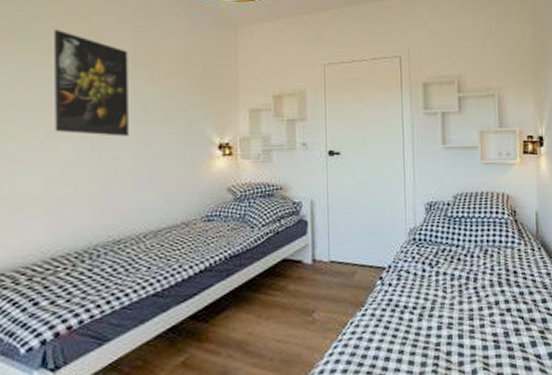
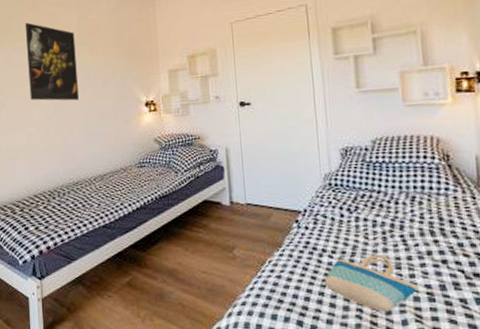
tote bag: none [405,307,488,364] -> present [324,255,420,312]

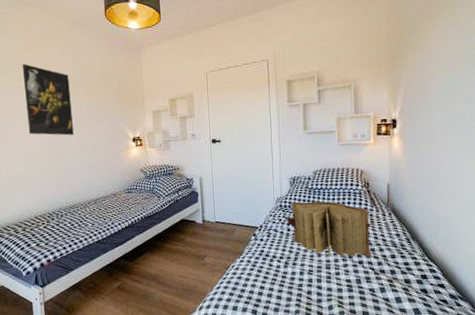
tote bag: present [324,255,420,312] -> none [274,259,342,301]
book: none [337,178,459,255] -> present [286,201,372,257]

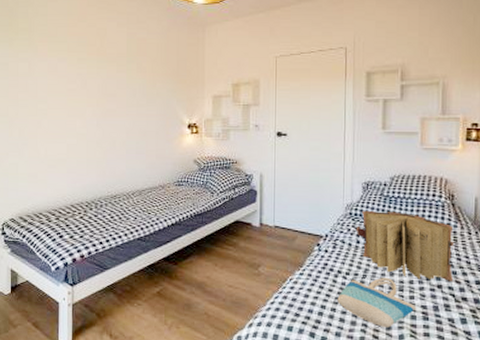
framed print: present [22,64,74,136] -> none [72,34,124,116]
tote bag: none [274,259,342,301] -> present [337,278,417,327]

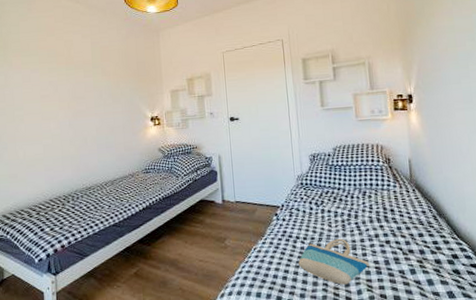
book: present [356,211,455,281] -> none [308,178,398,237]

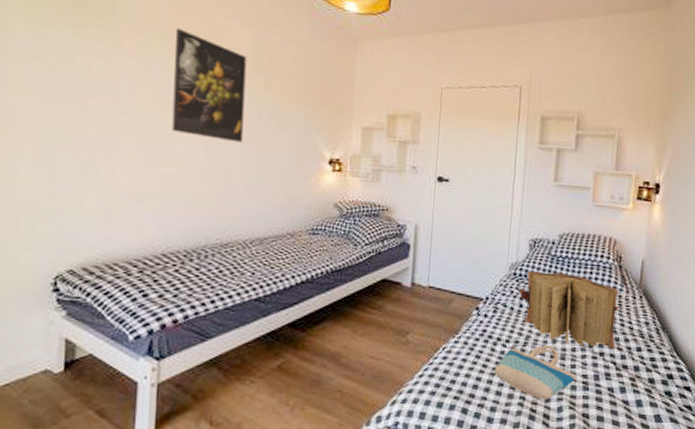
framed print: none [42,47,93,116] -> present [171,28,247,143]
book: none [308,178,398,237] -> present [519,271,619,348]

